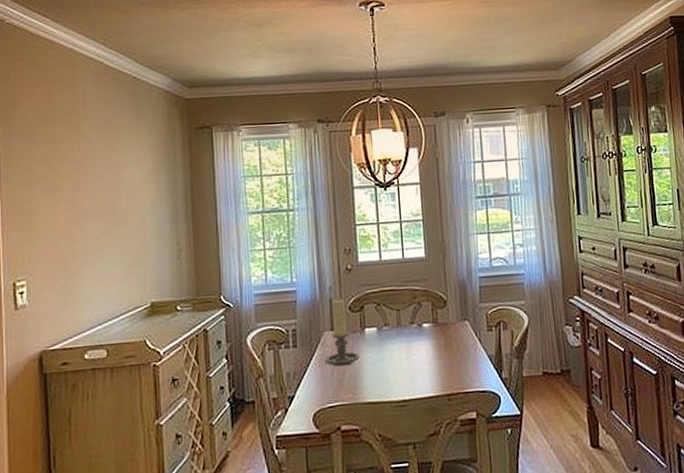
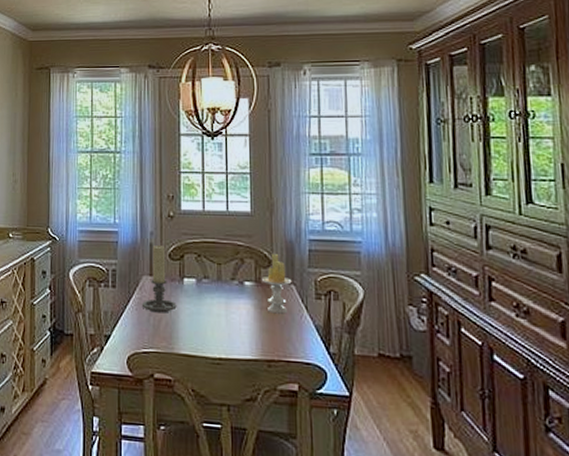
candle: none [438,294,466,350] -> present [261,254,292,314]

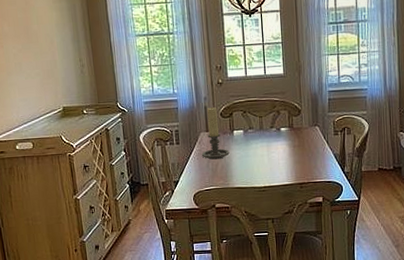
candle: present [261,254,292,314] -> none [293,105,316,149]

